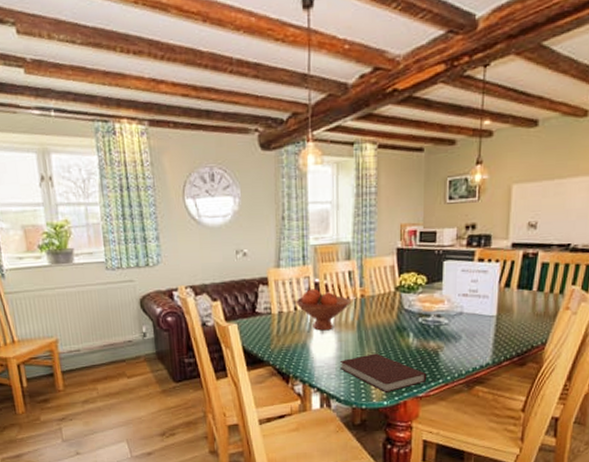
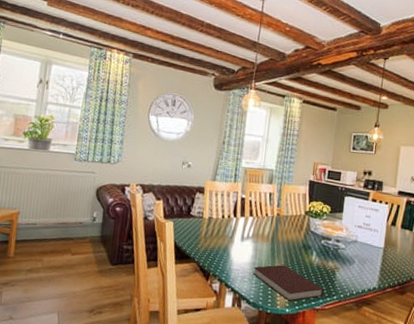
fruit bowl: present [296,288,350,331] -> none [224,202,268,239]

